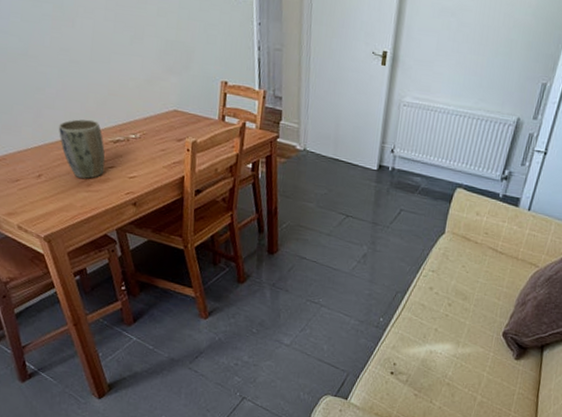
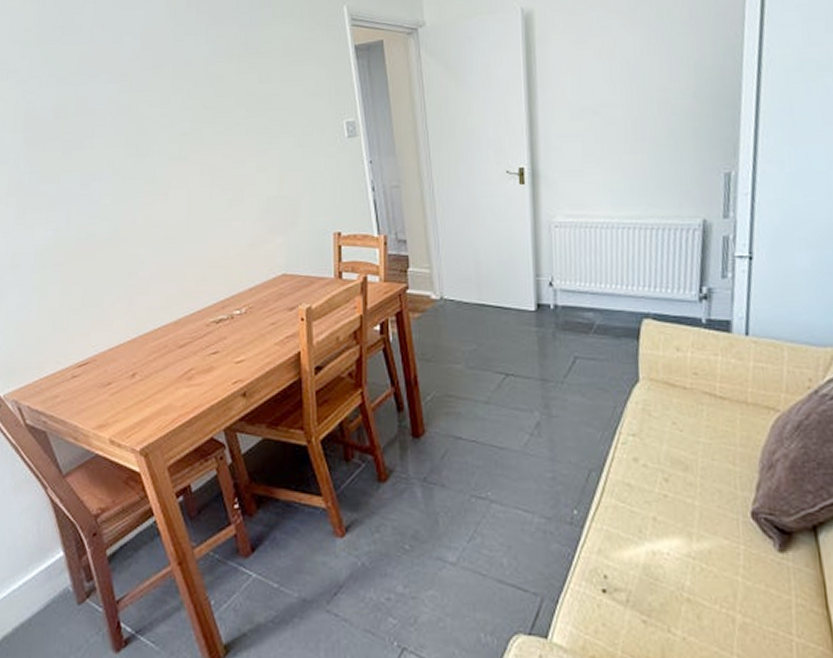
plant pot: present [58,119,106,179] -> none [153,300,208,372]

